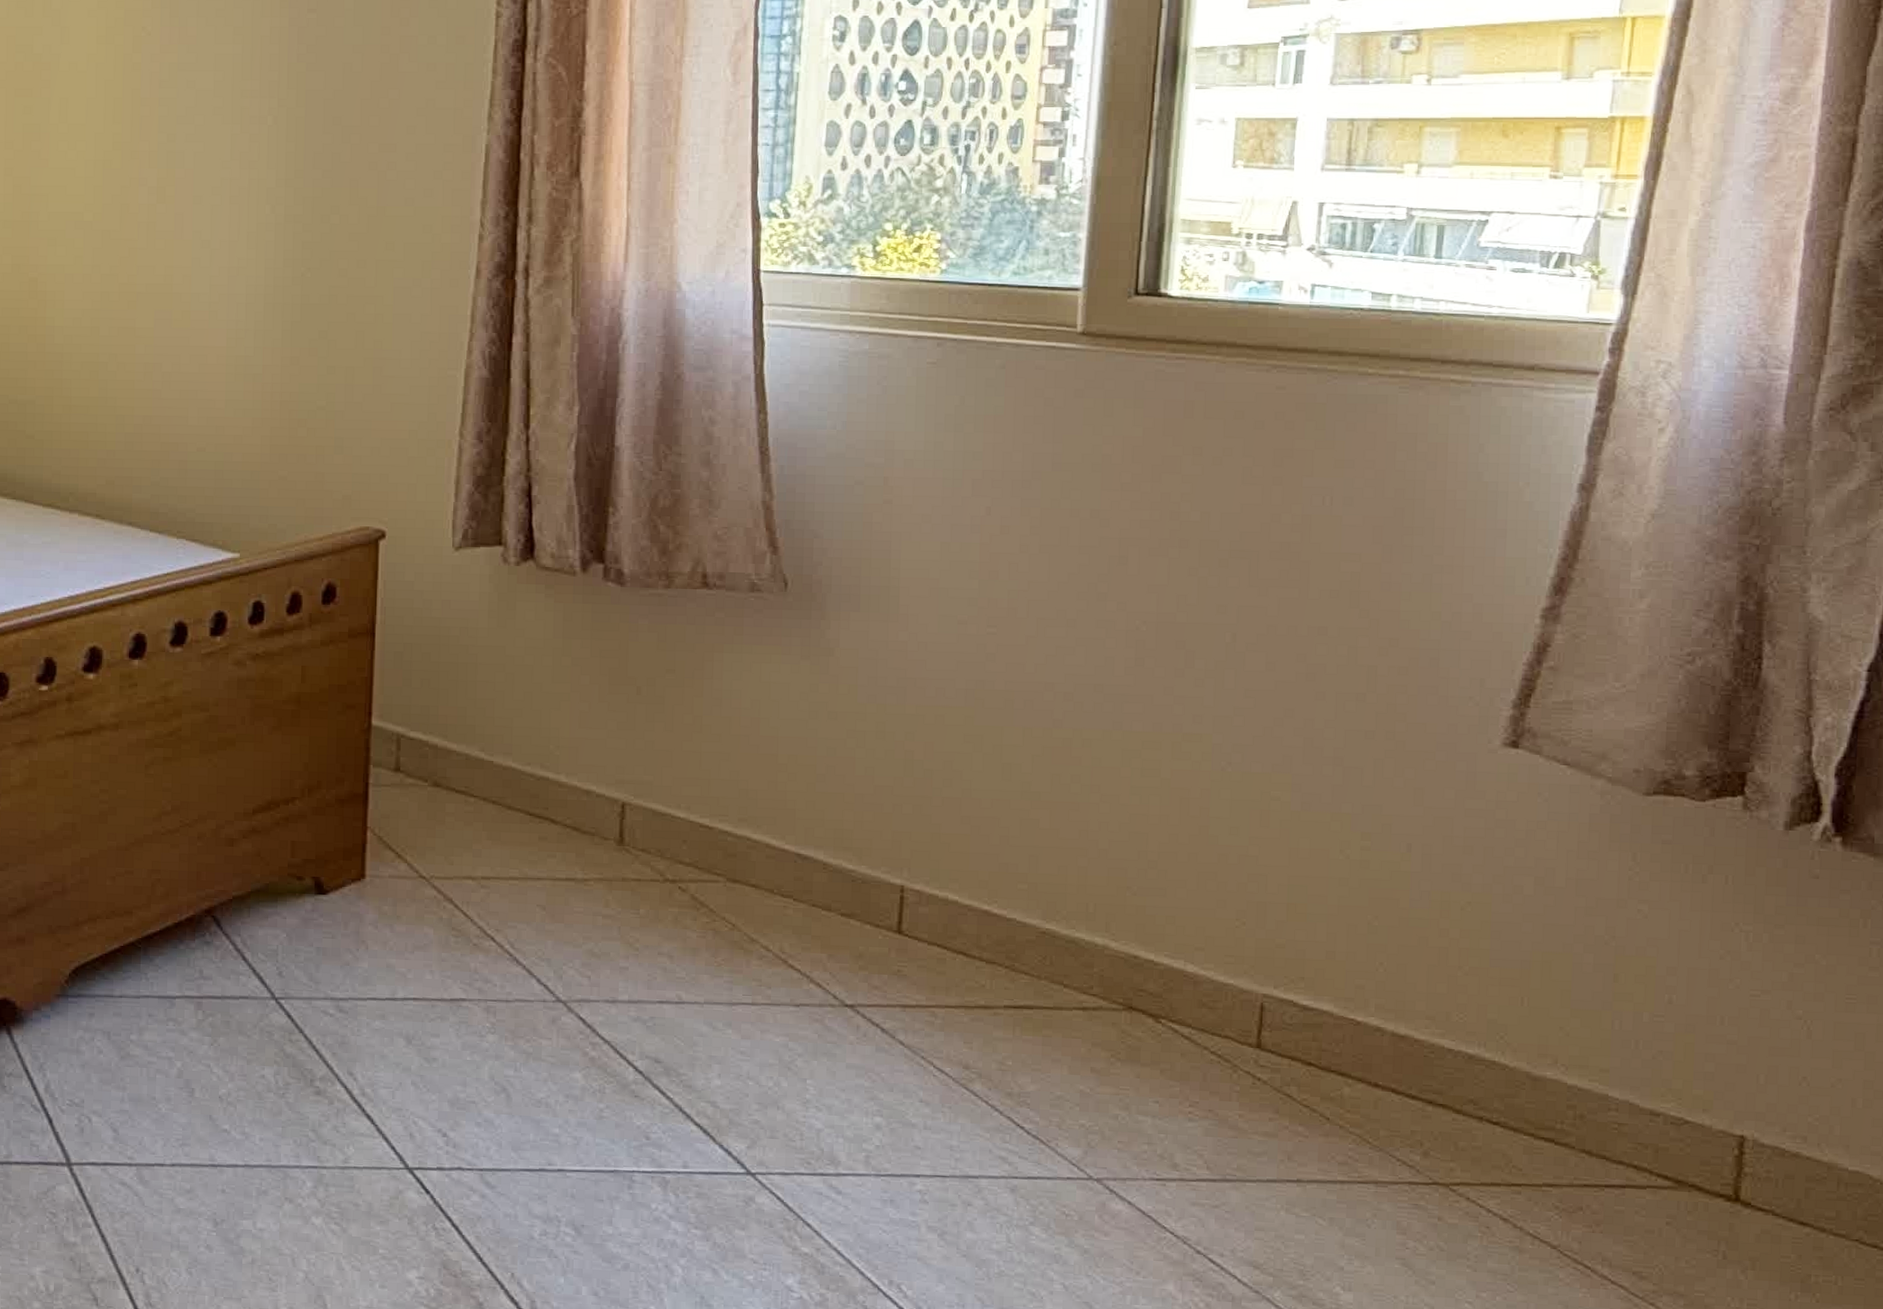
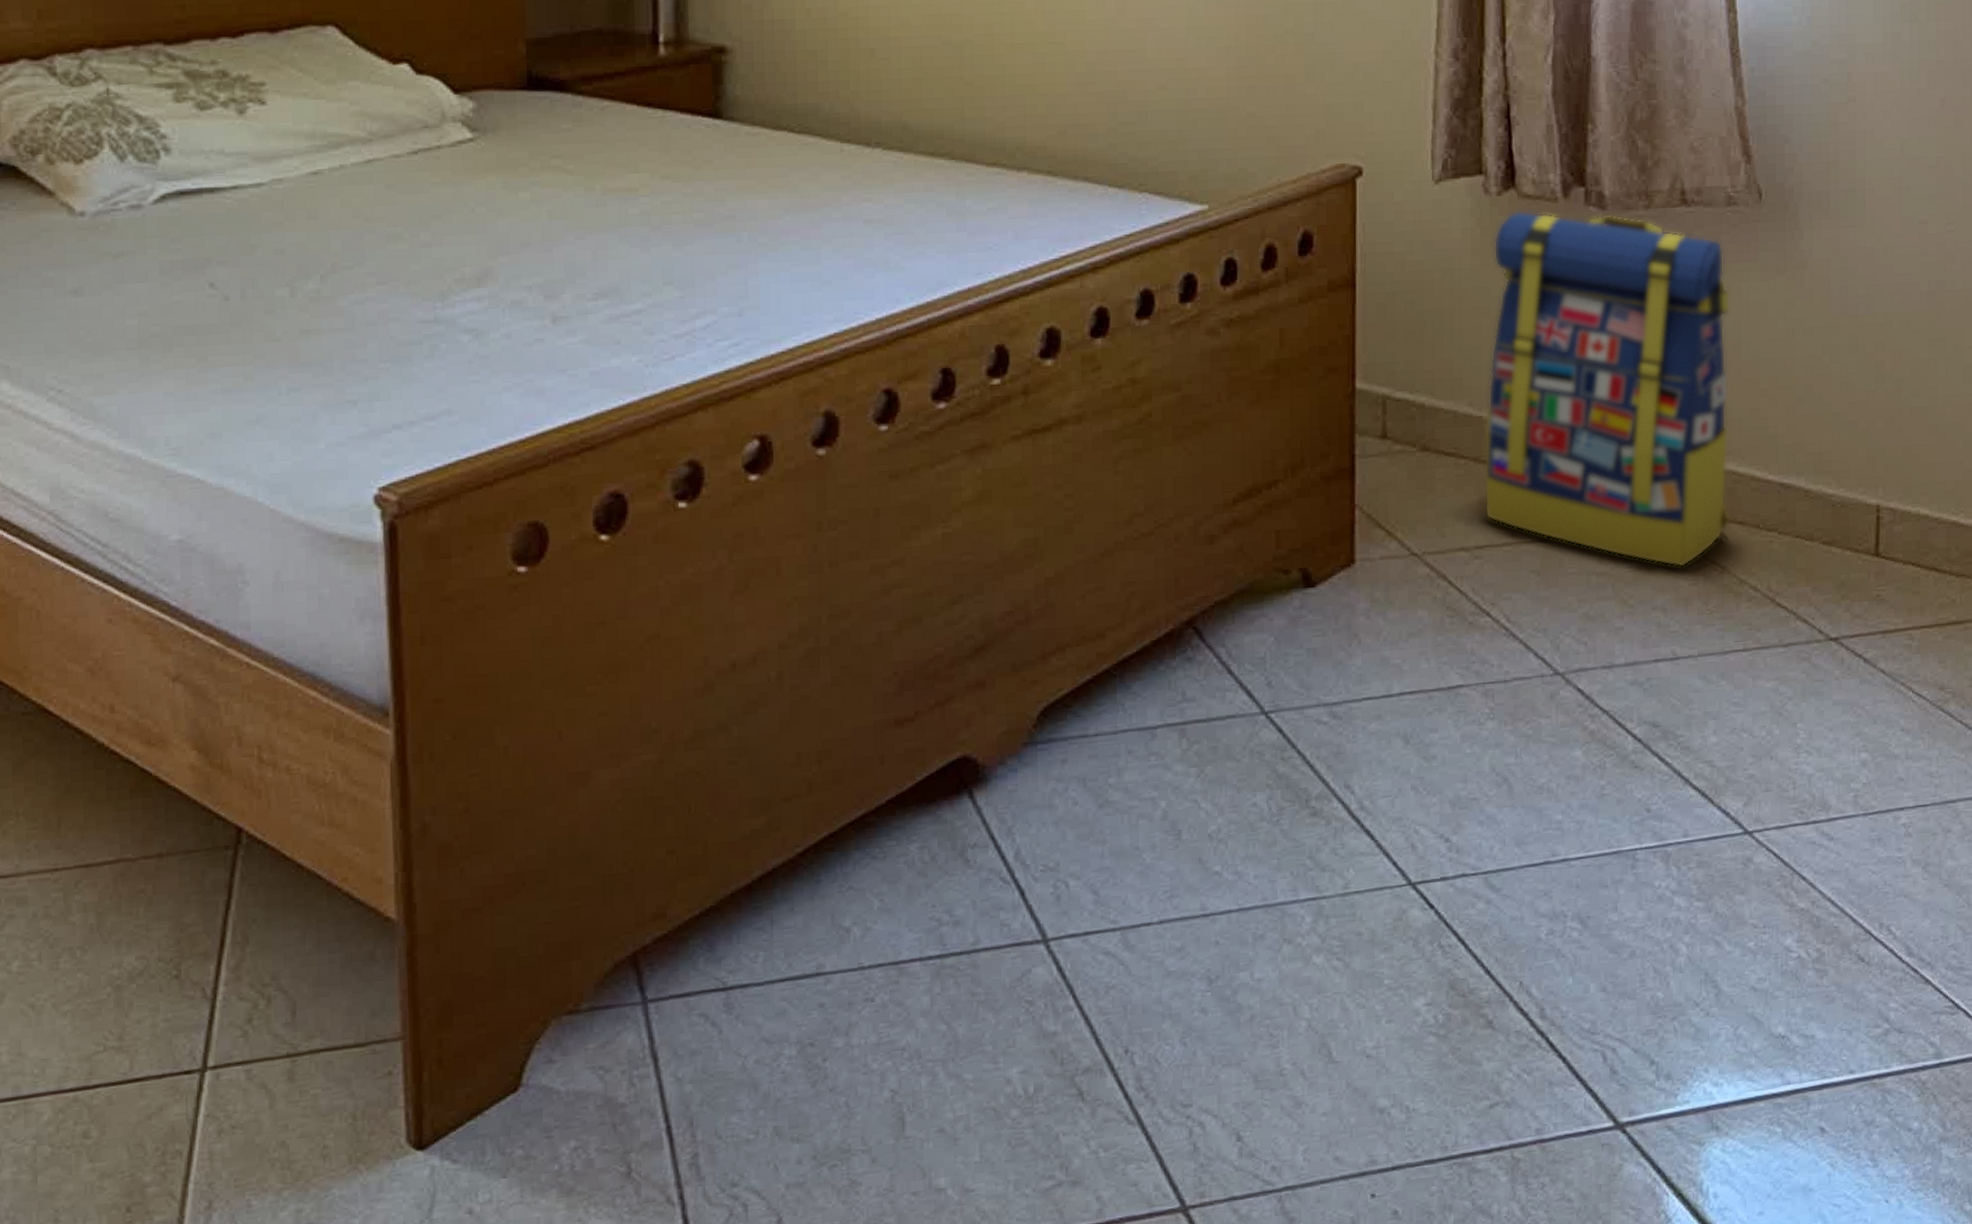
backpack: none [492,580,751,921] -> present [1484,210,1731,568]

